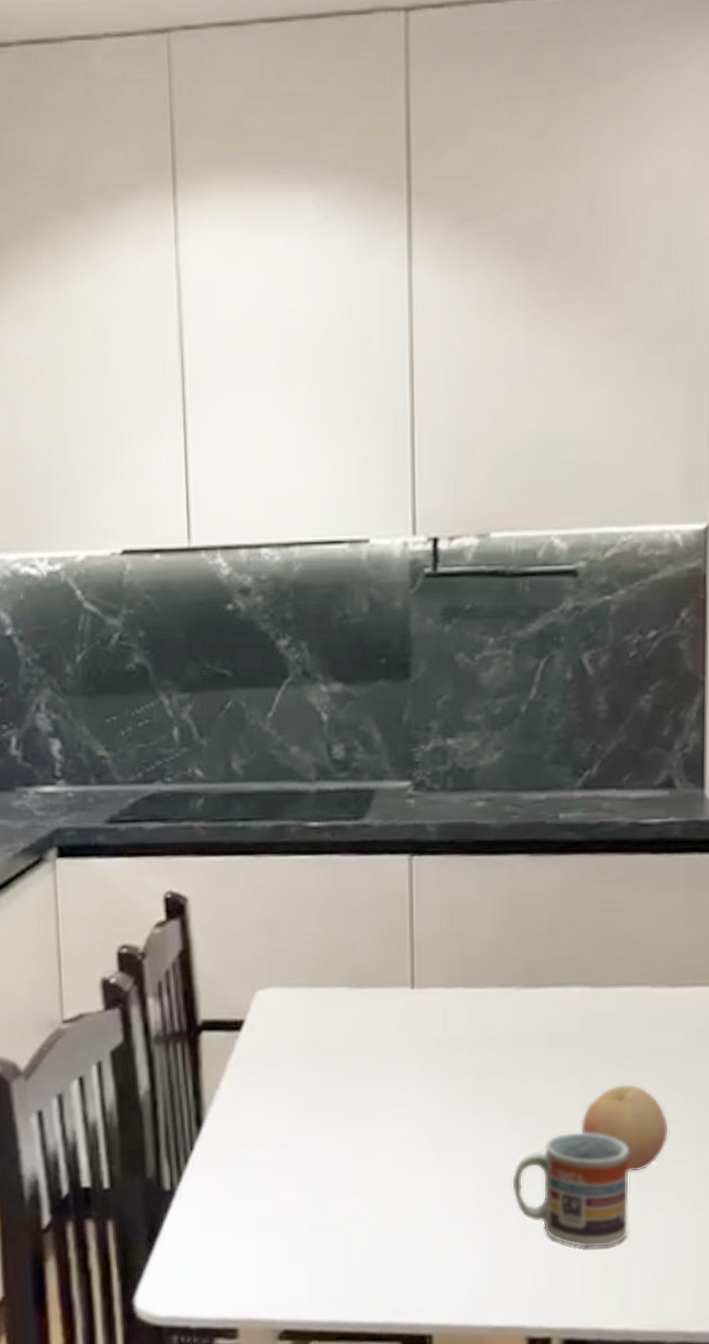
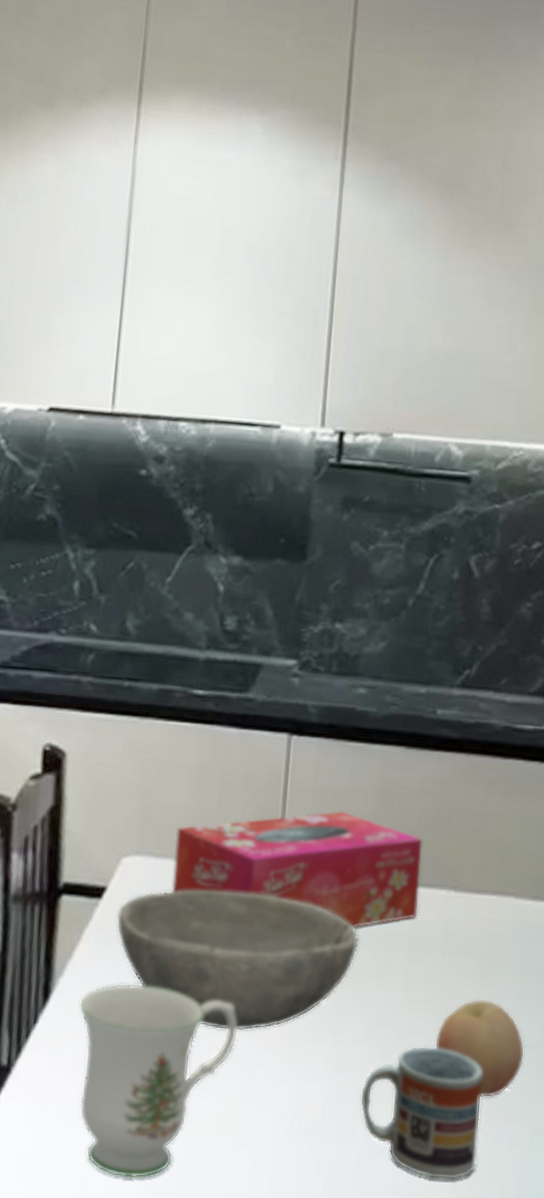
mug: none [231,1104,388,1275] -> present [79,983,238,1179]
bowl: none [257,1010,498,1138] -> present [116,889,359,1032]
tissue box: none [306,923,555,1033] -> present [171,810,423,929]

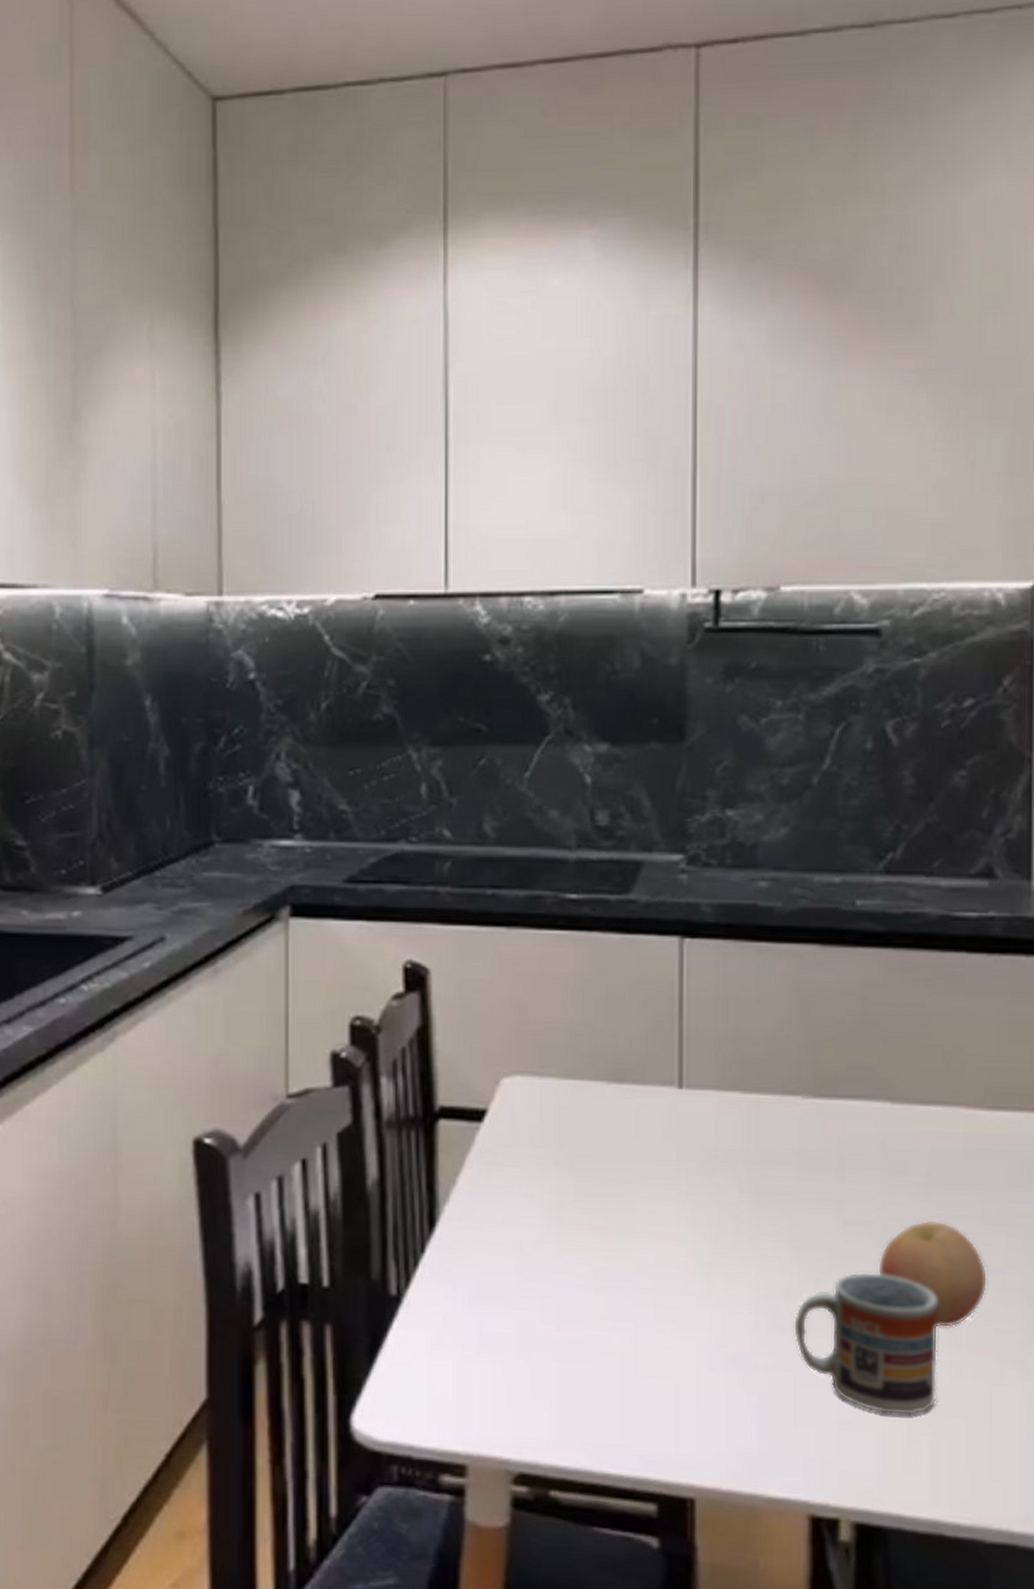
mug: present [79,983,238,1179] -> none [468,1209,647,1411]
bowl: present [116,889,359,1032] -> none [501,1109,780,1259]
tissue box: present [171,810,423,929] -> none [559,1018,850,1147]

